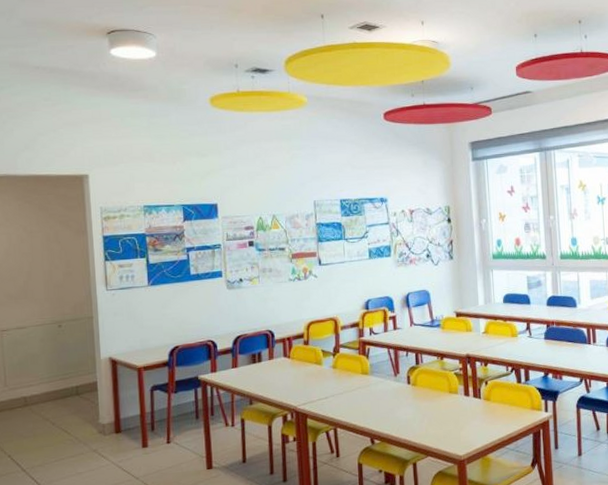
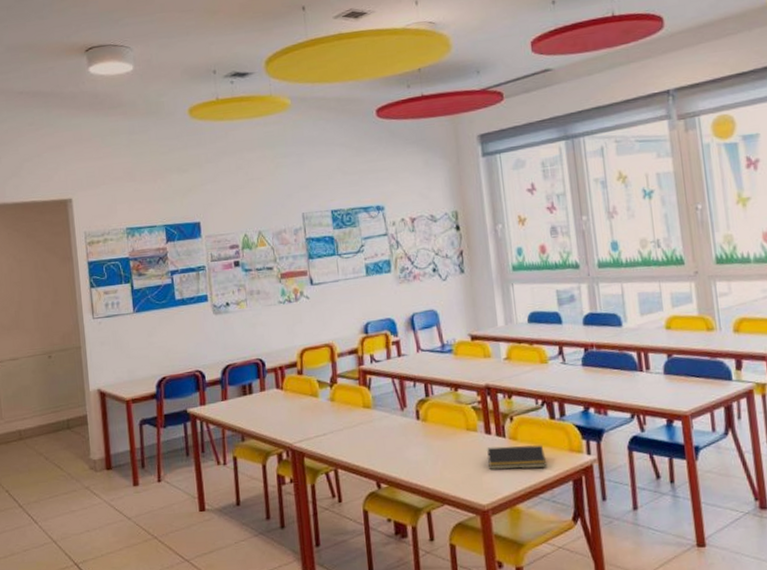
notepad: none [465,404,513,426] -> present [487,445,547,470]

